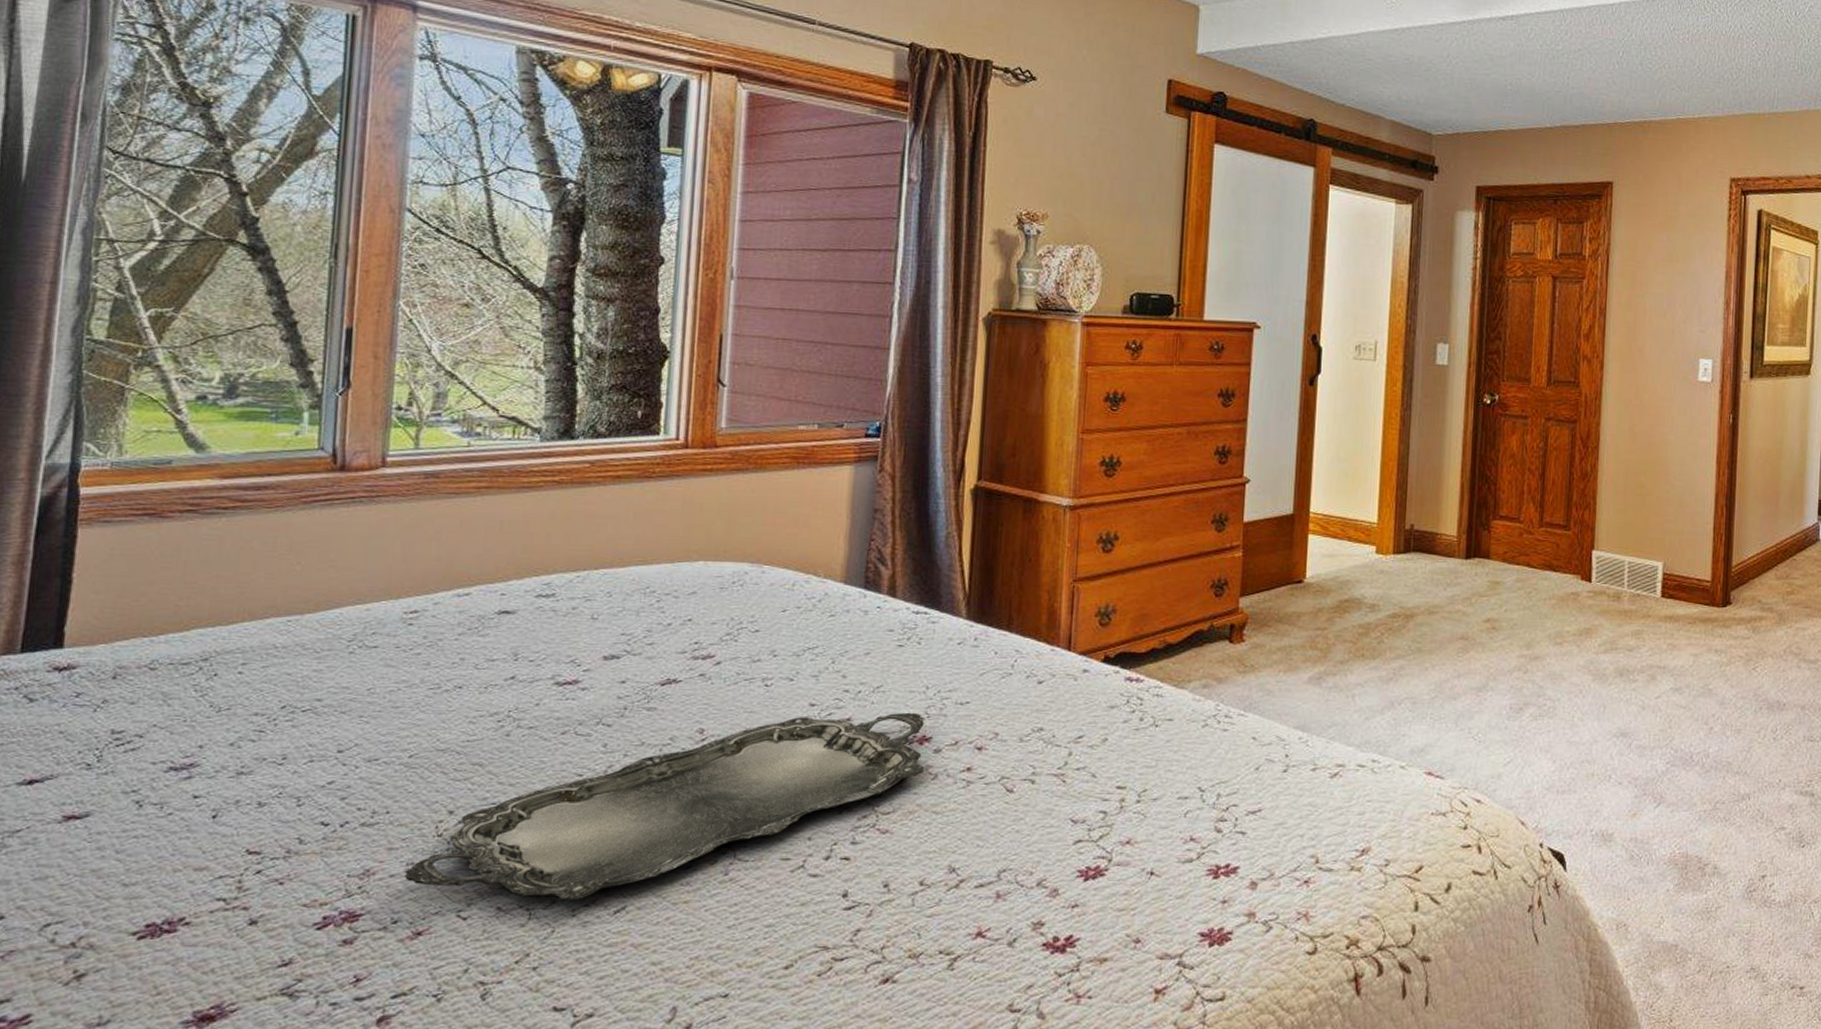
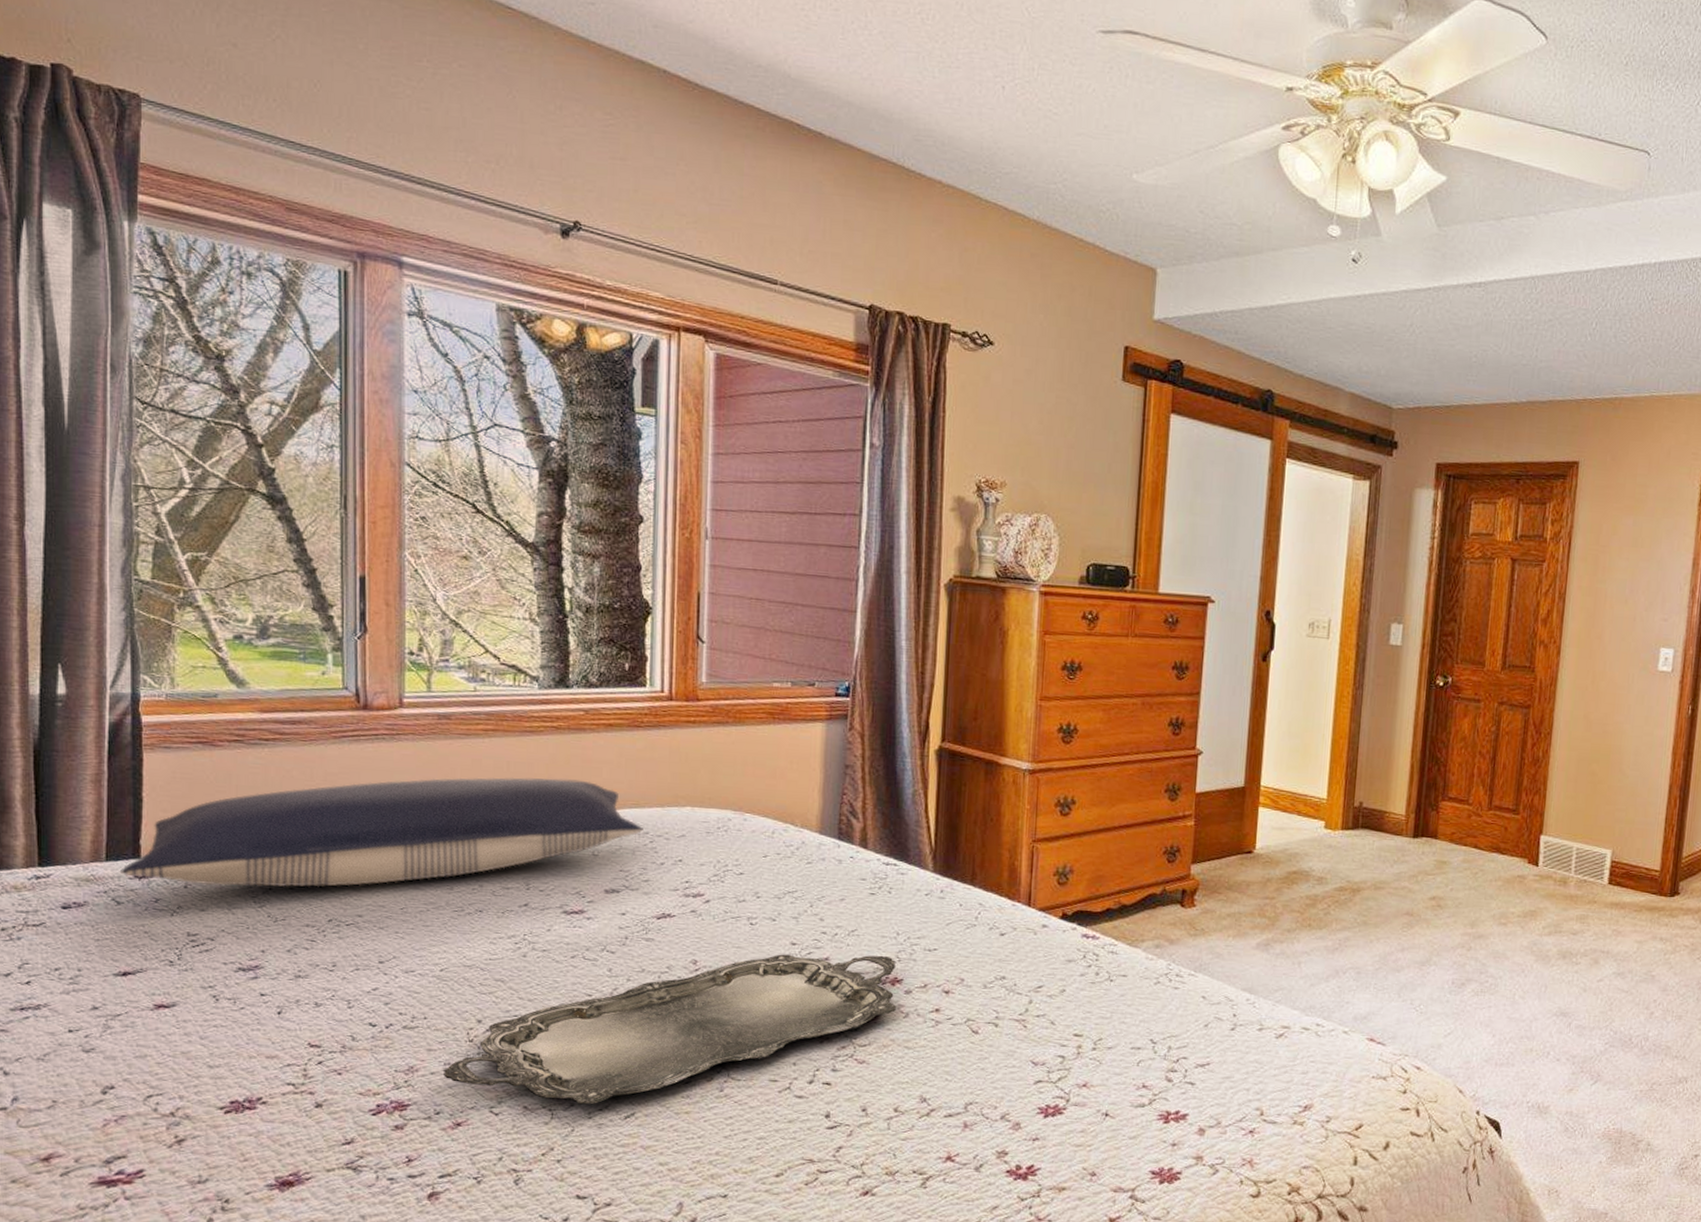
pillow: none [37,537,650,675] -> present [120,777,643,888]

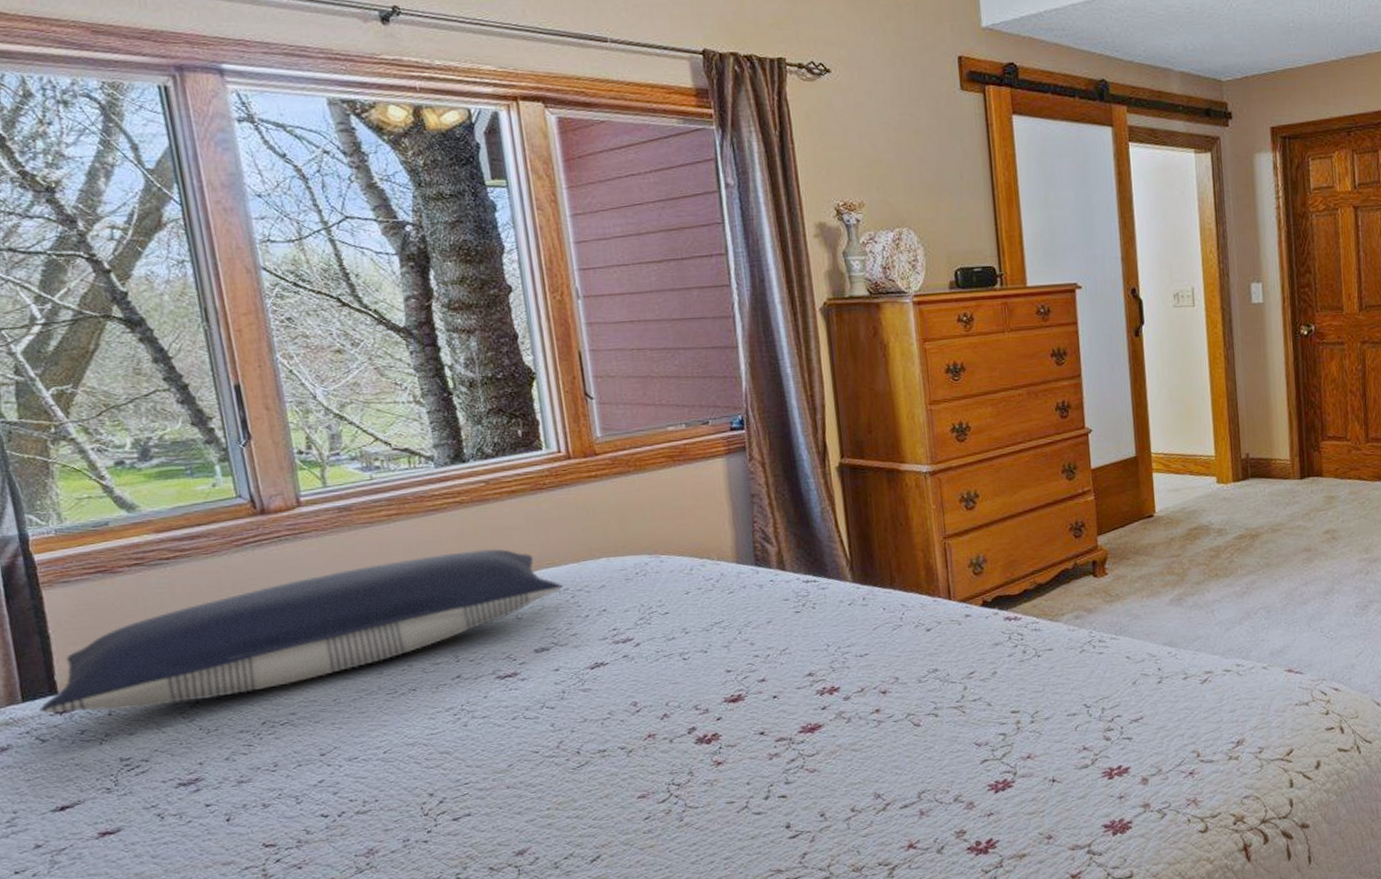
serving tray: present [444,954,896,1105] -> none [404,668,838,857]

